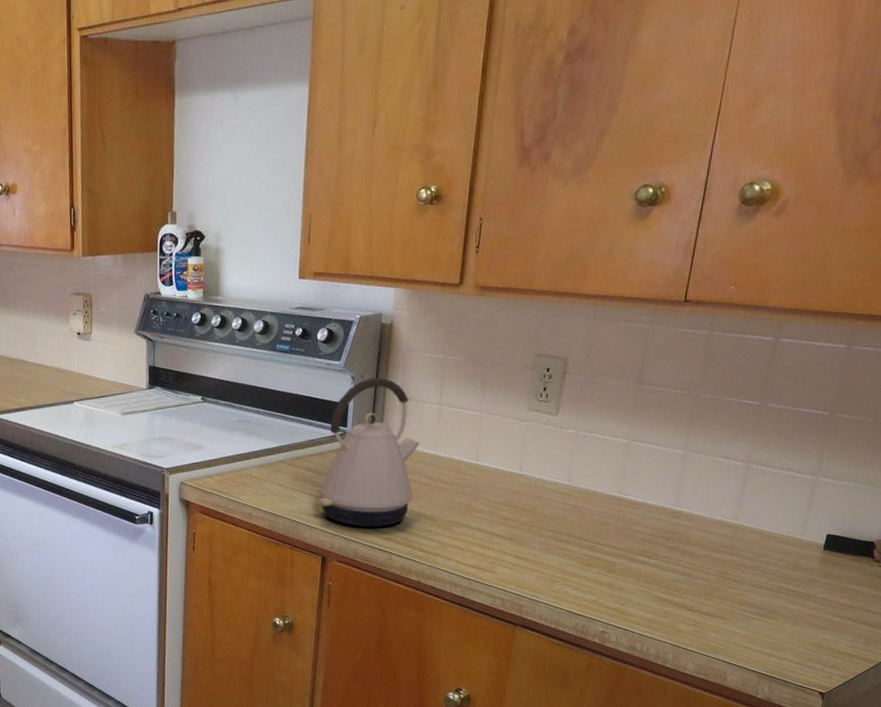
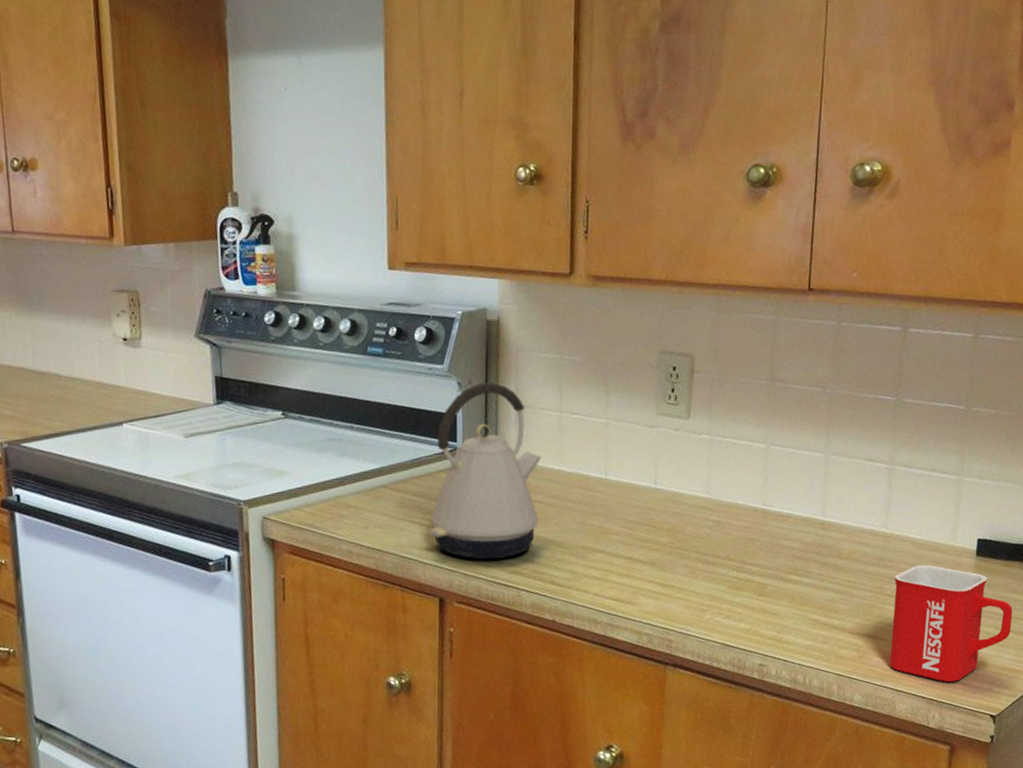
mug: none [725,554,854,660] -> present [889,564,1013,683]

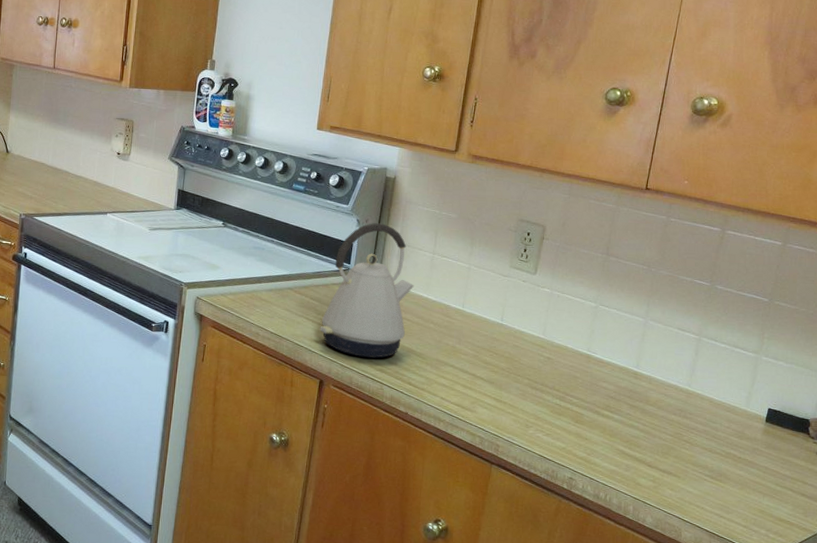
mug: present [889,564,1013,683] -> none [680,420,793,523]

